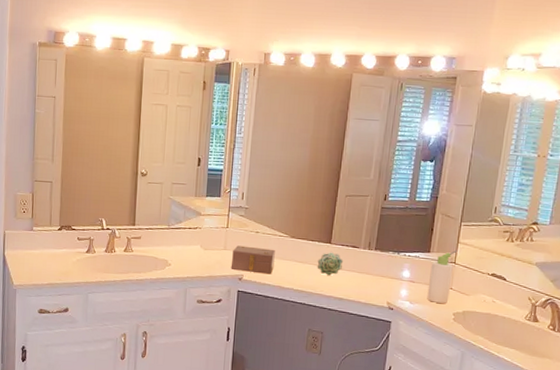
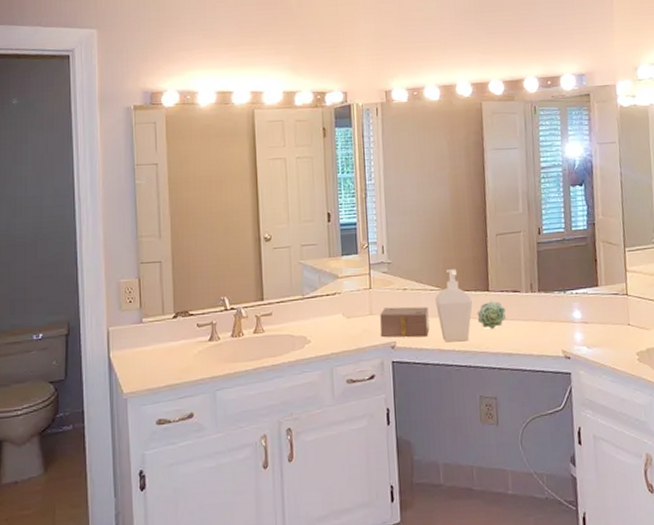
soap bottle: none [282,220,315,283] -> present [435,269,473,343]
bottle: present [427,249,458,304] -> none [602,279,629,344]

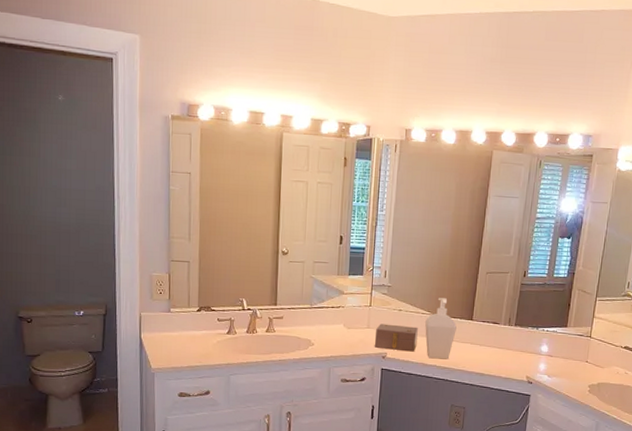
succulent plant: present [477,300,506,330] -> none [459,327,485,353]

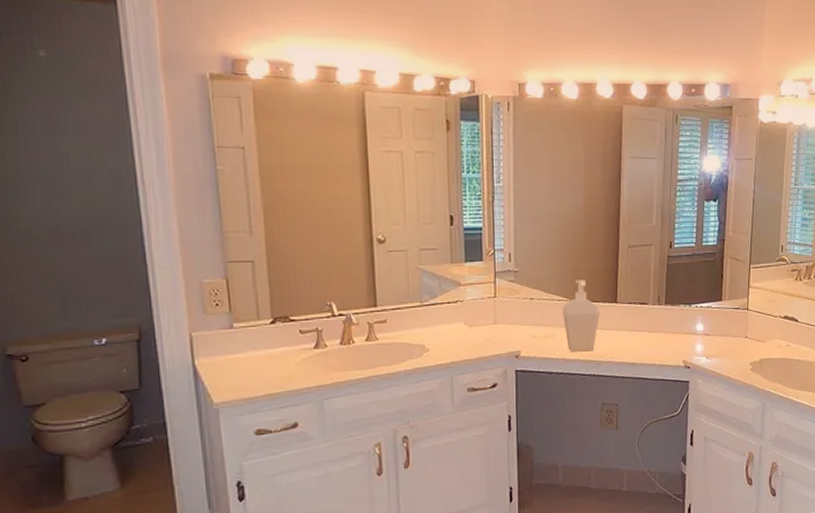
jewelry box: present [374,324,418,352] -> none [504,316,555,347]

